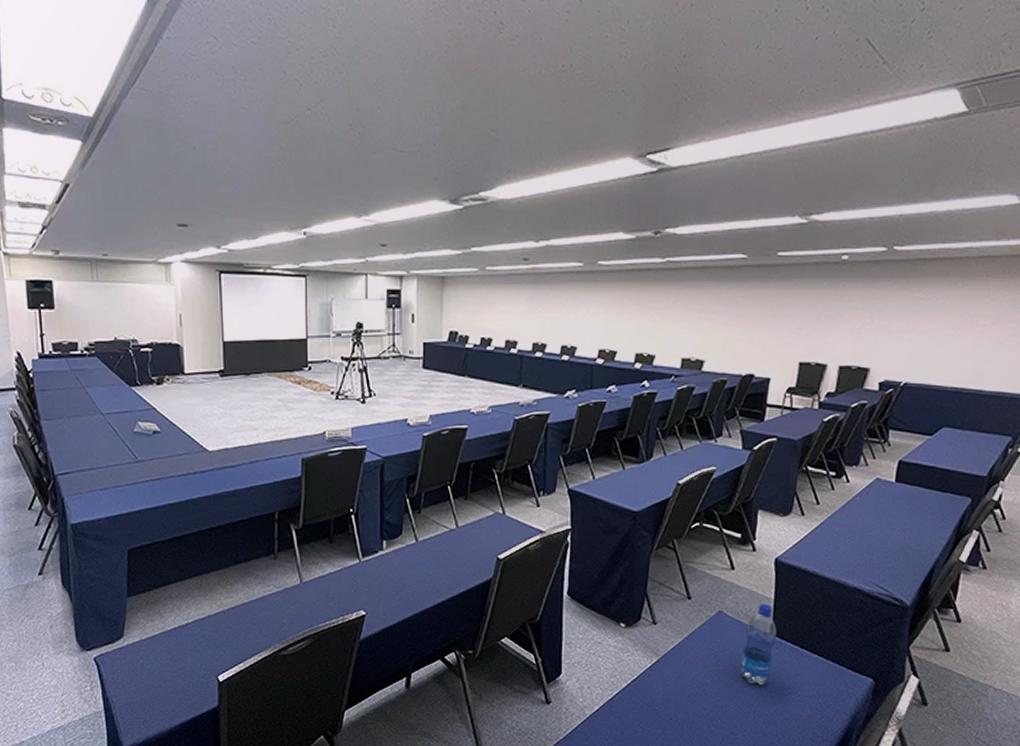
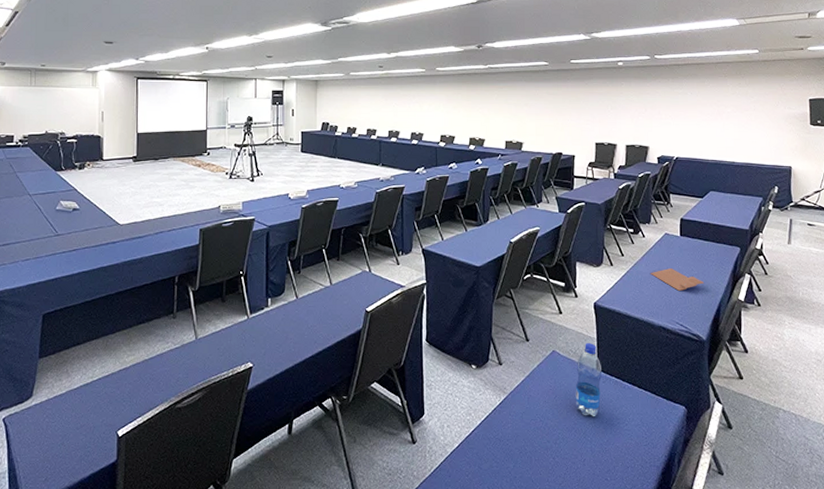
papers: none [850,521,919,548] -> present [650,268,705,291]

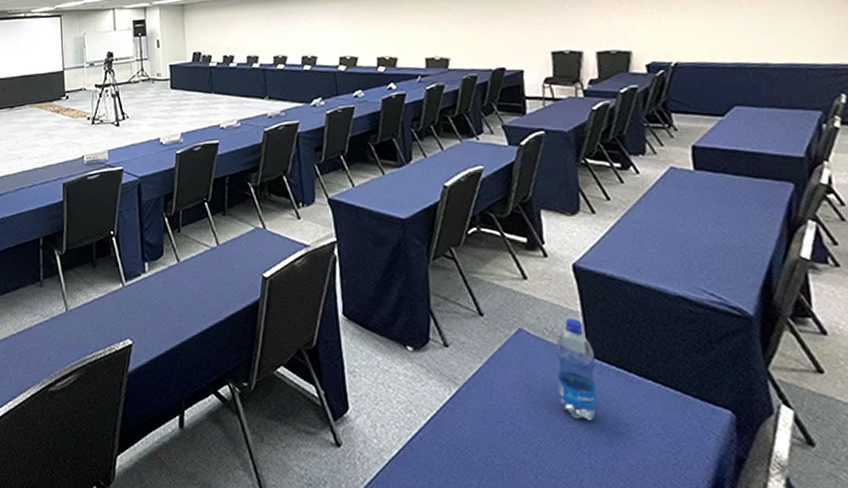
papers: present [650,268,705,291] -> none [653,215,742,246]

